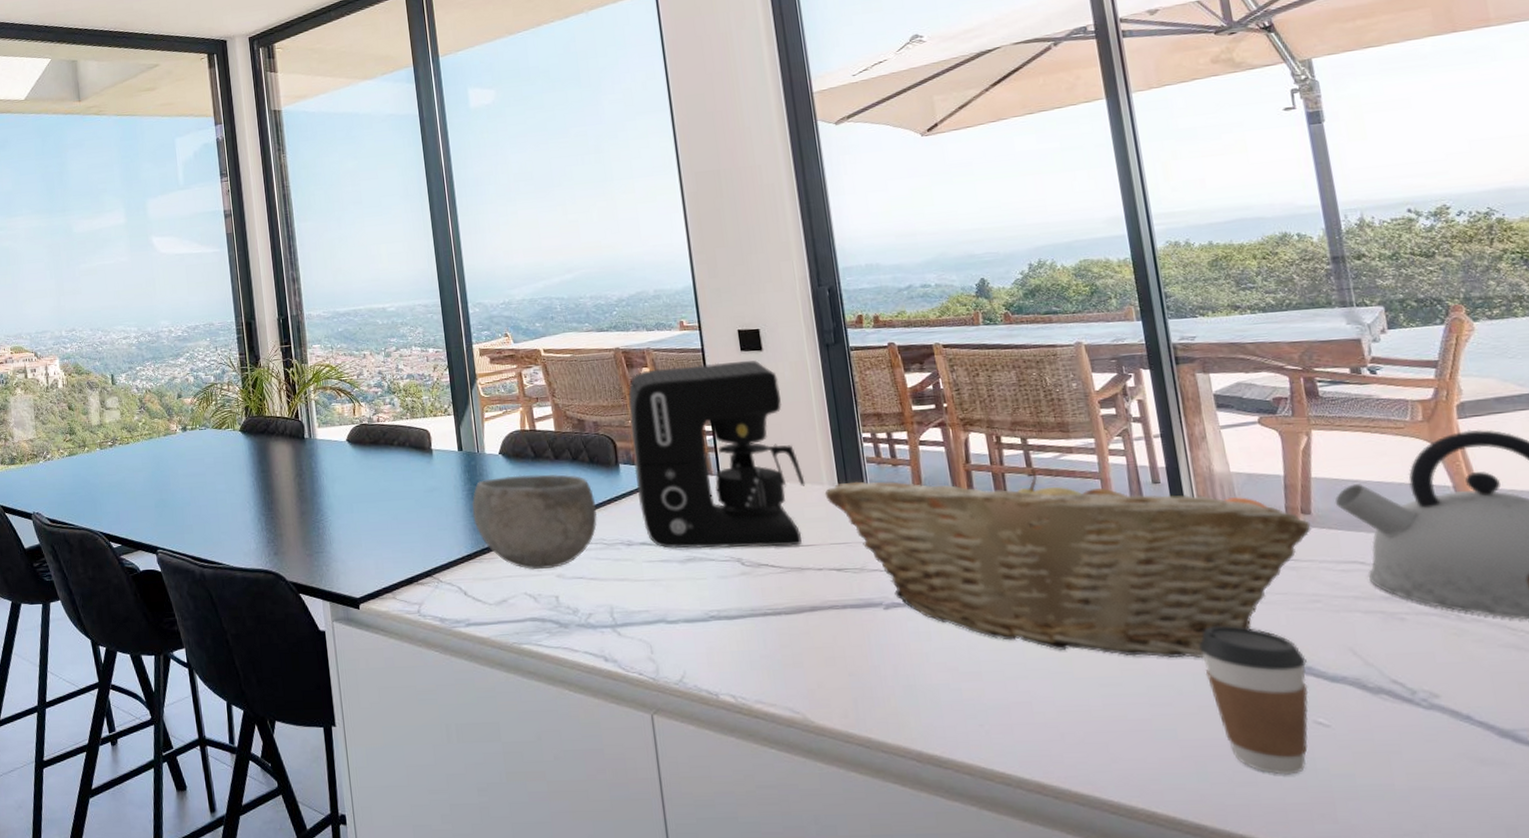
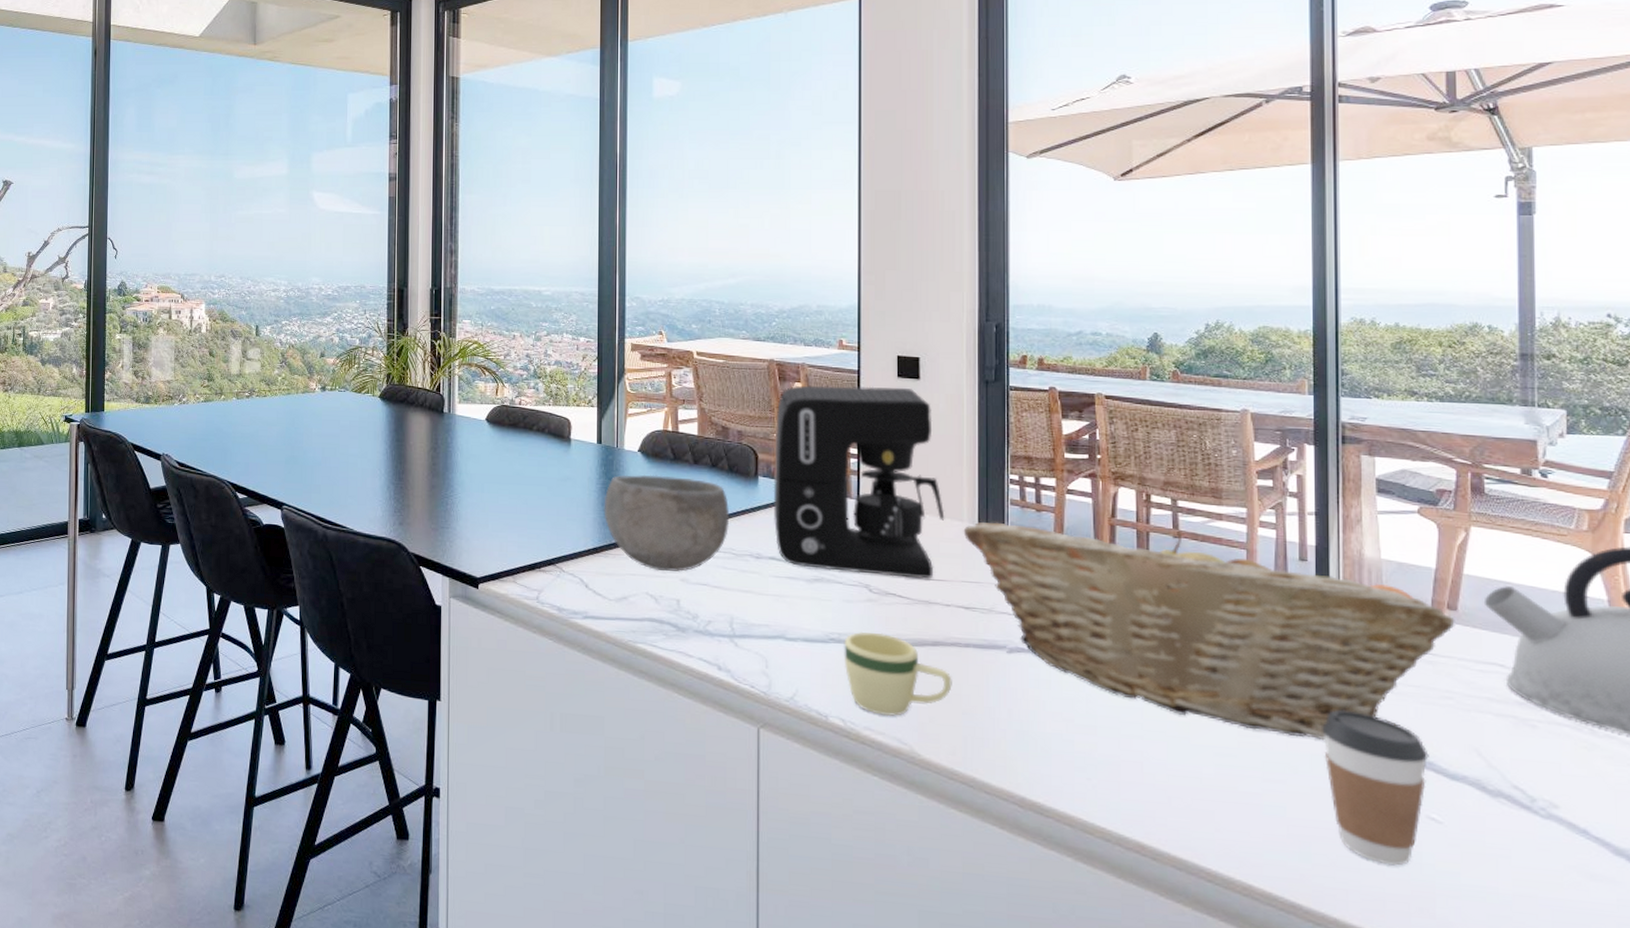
mug: none [724,604,835,688] -> present [844,631,952,717]

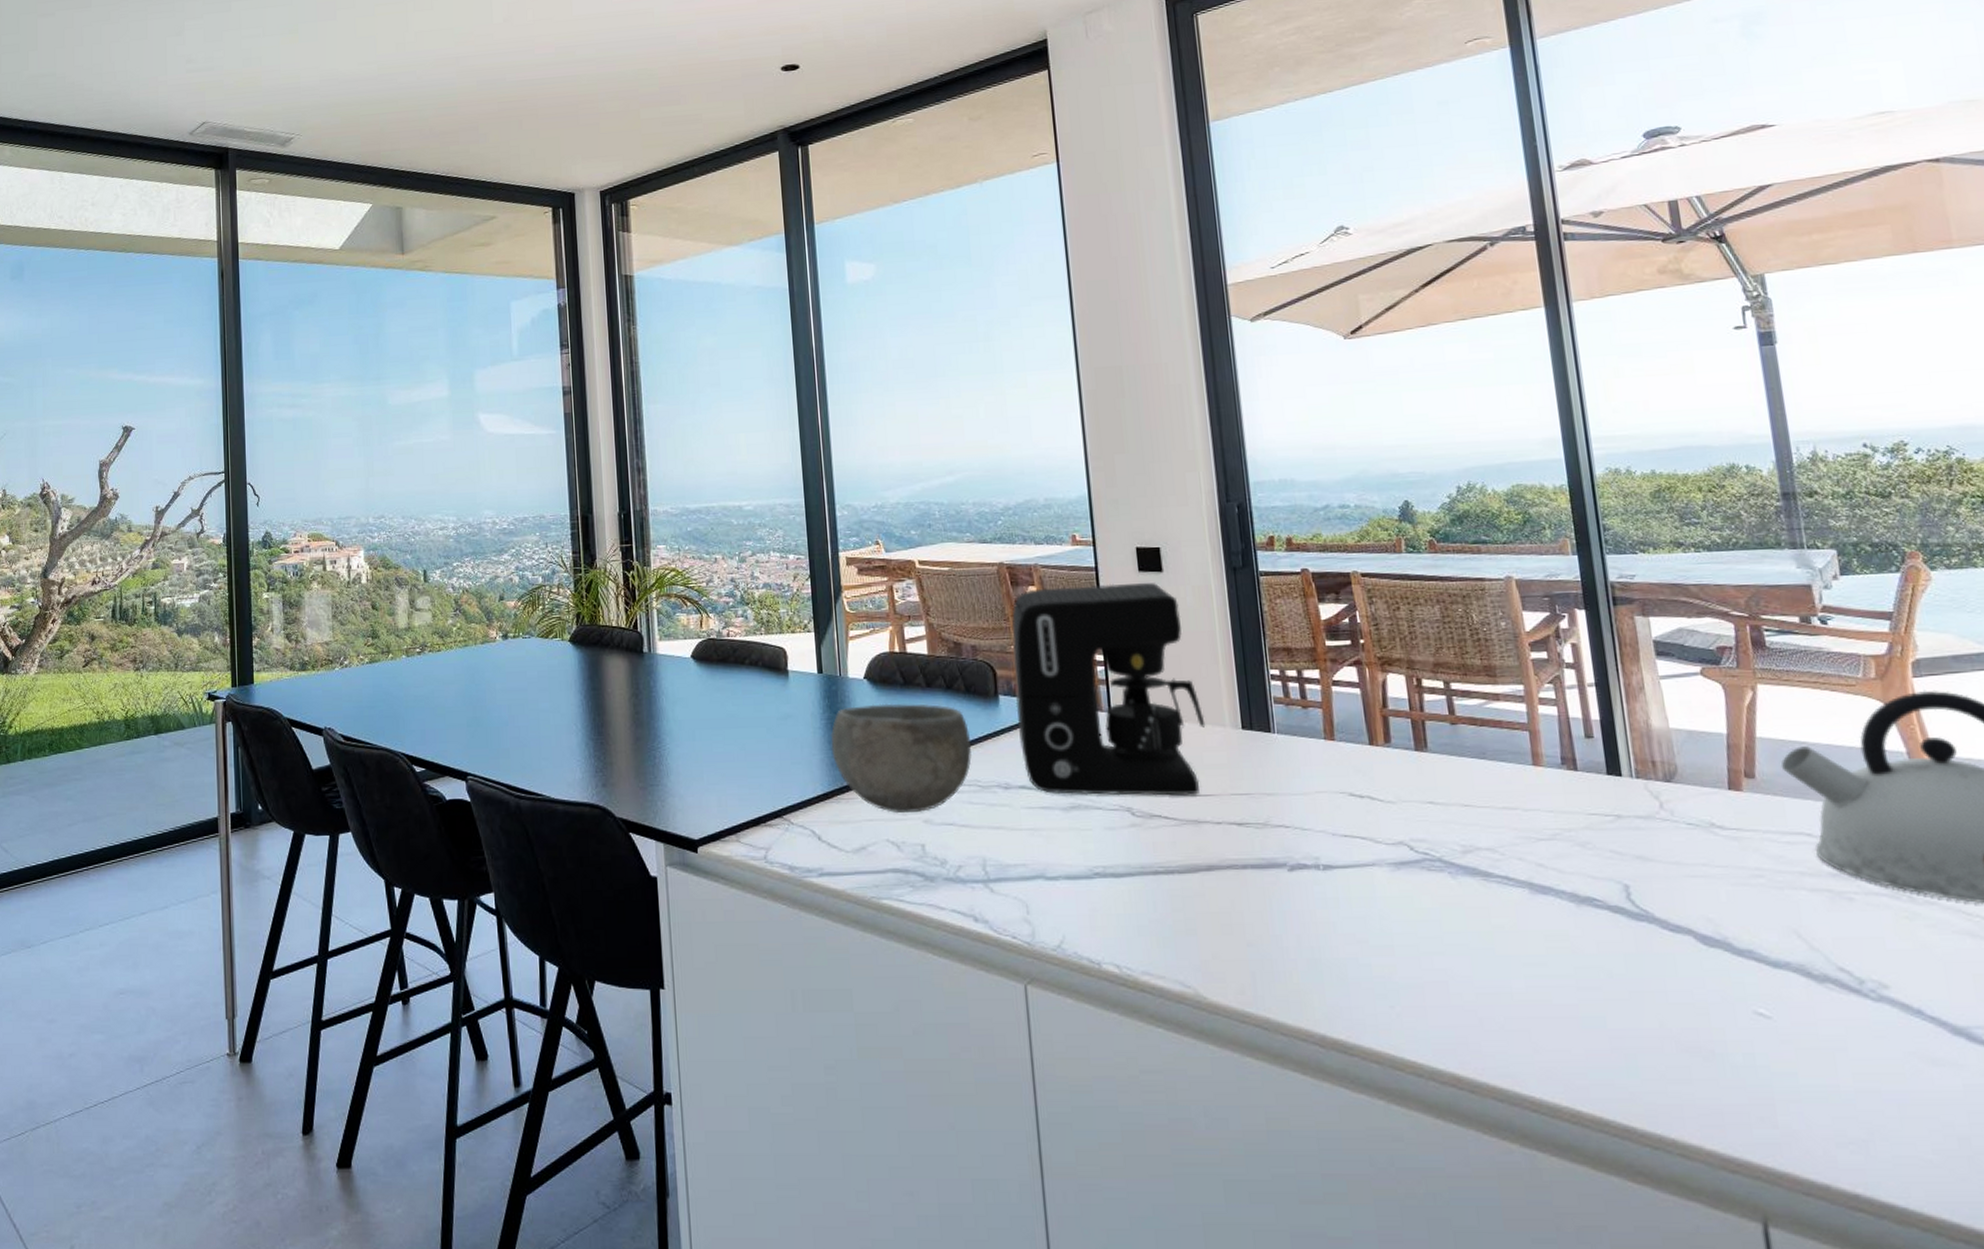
mug: present [844,631,952,717] -> none [1110,861,1233,957]
fruit basket: present [963,522,1455,741] -> none [1226,717,1756,937]
coffee cup: present [1322,710,1429,866] -> none [1632,901,1749,1072]

